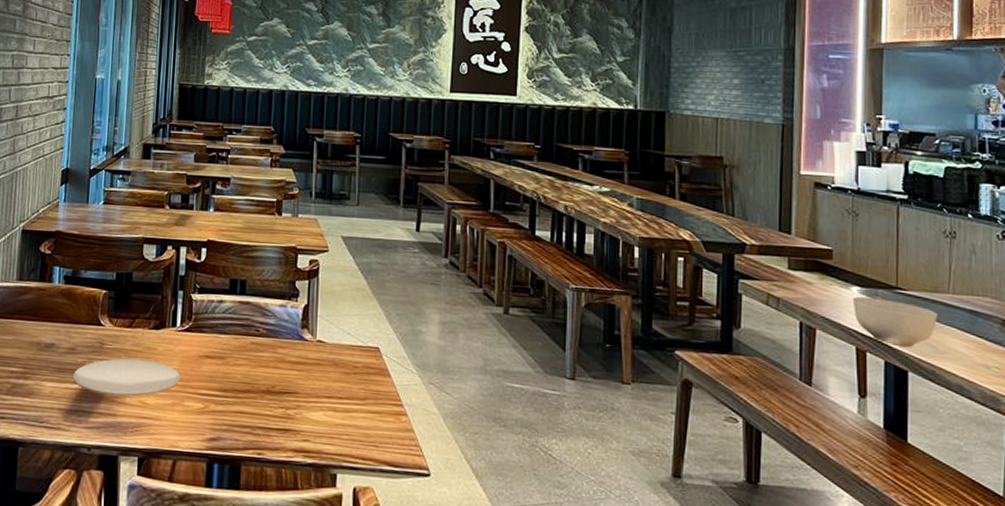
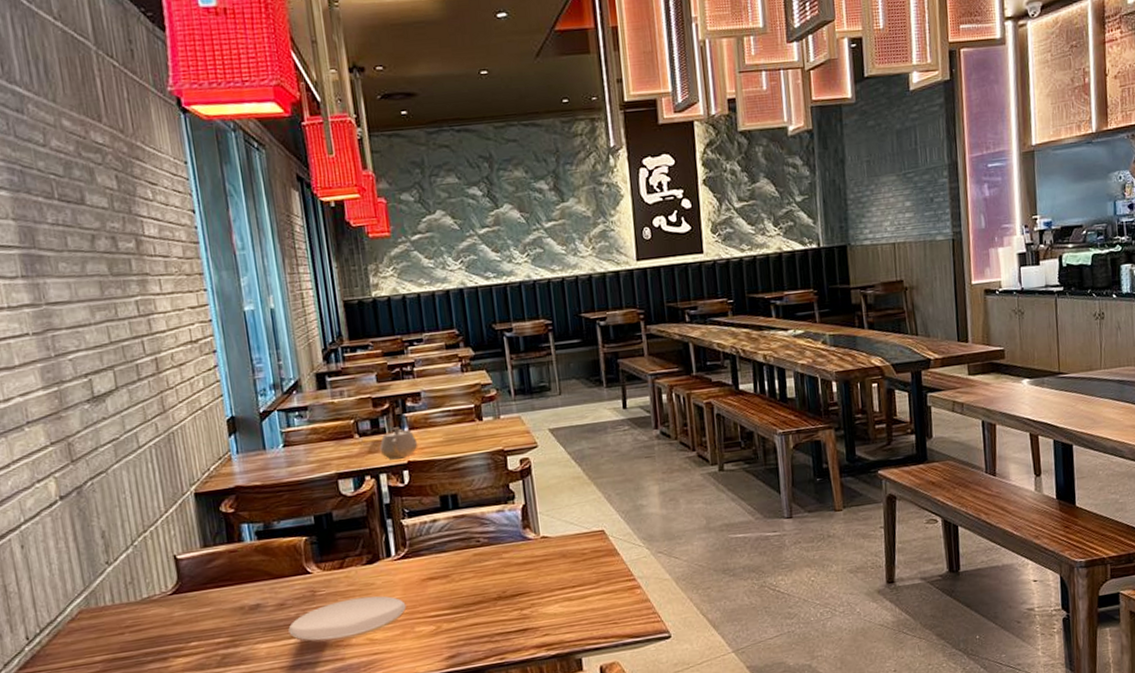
teapot: none [185,206,220,235] -> present [379,427,418,459]
bowl: present [852,296,938,347] -> none [1023,384,1094,425]

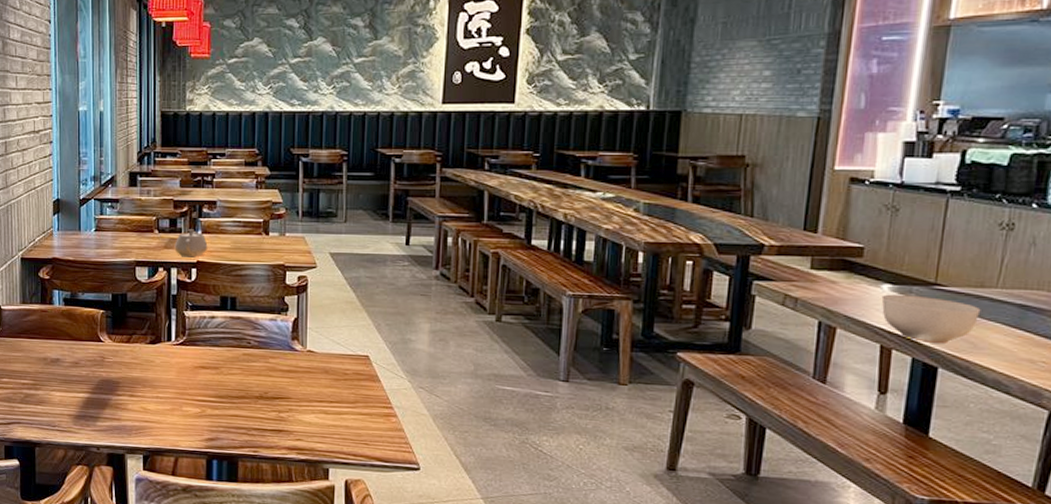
plate: present [288,596,407,643] -> none [79,370,178,404]
bowl: none [1023,384,1094,425] -> present [881,294,981,343]

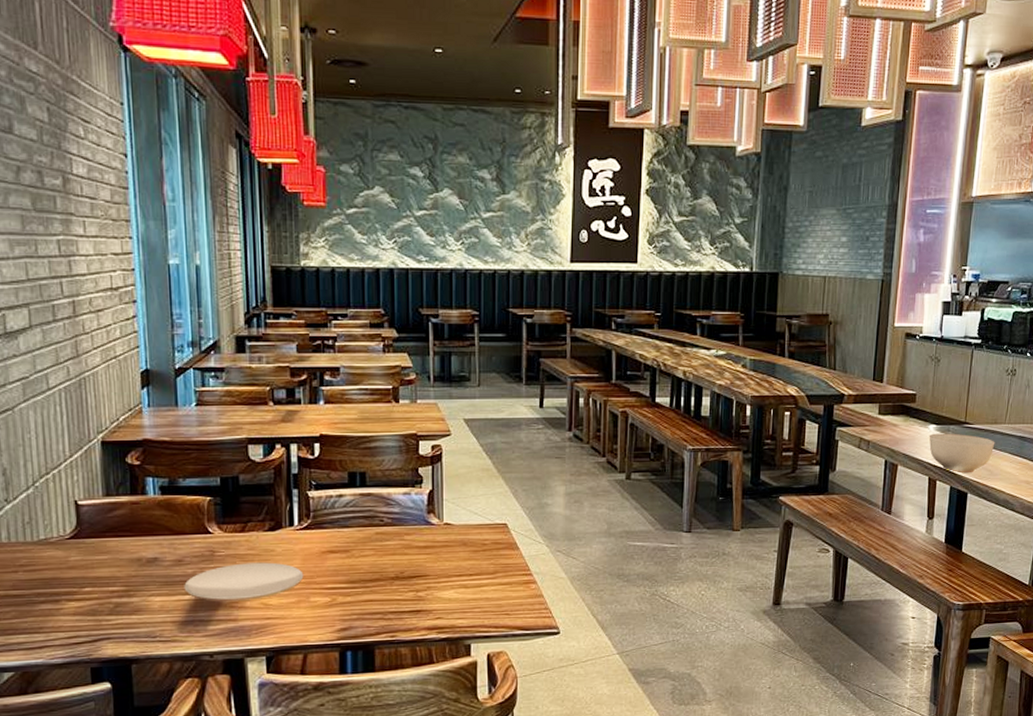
plate: none [79,370,178,404] -> present [184,562,304,602]
teapot: present [174,229,208,257] -> none [293,399,332,430]

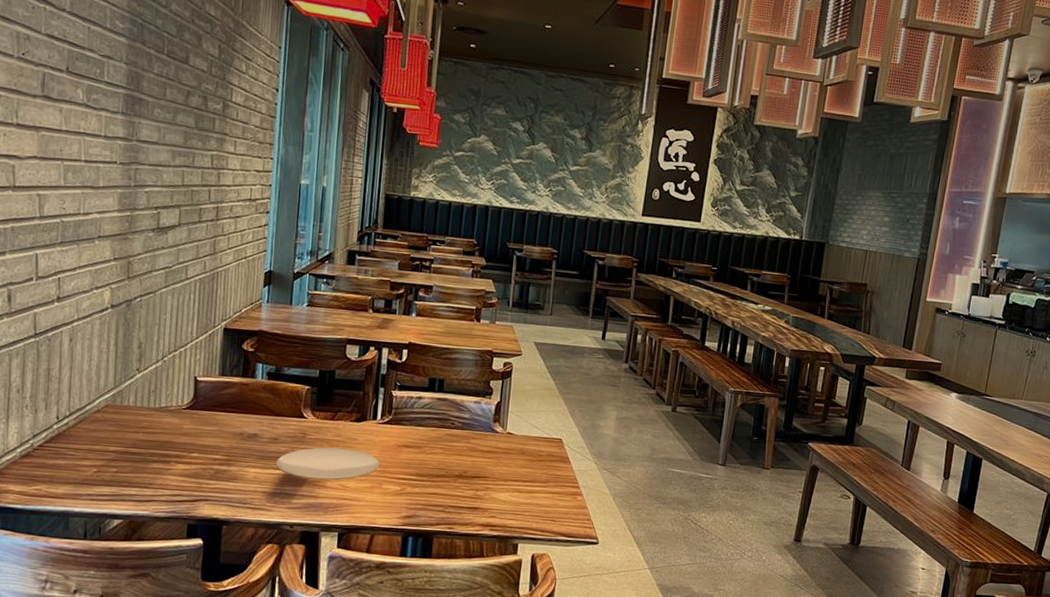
bowl: present [929,433,995,472] -> none [950,401,1012,441]

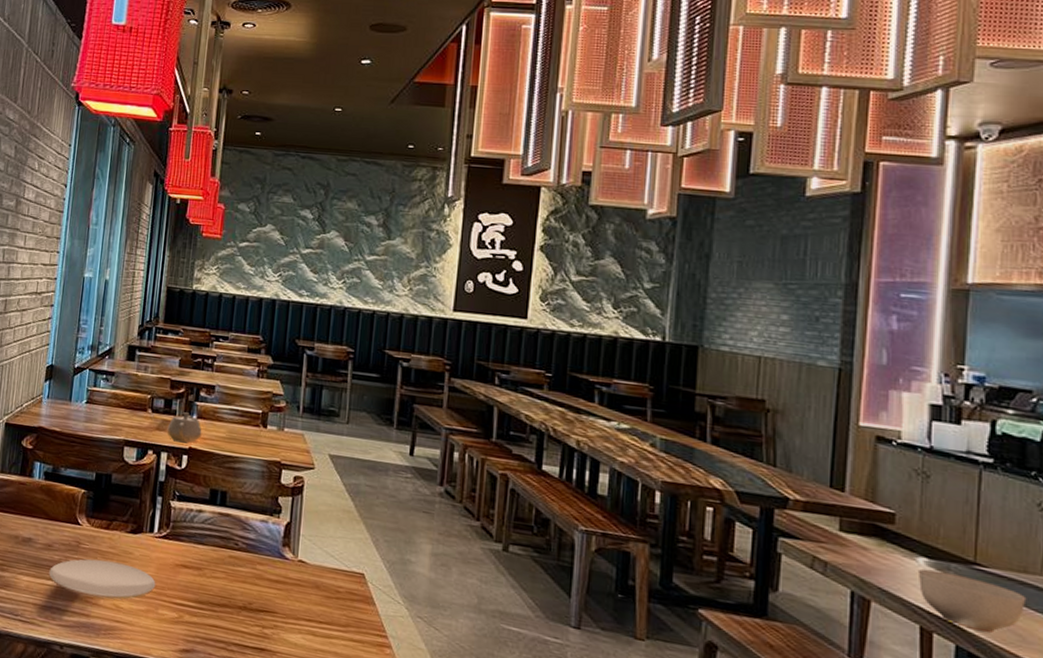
teapot: none [387,311,421,338] -> present [167,412,202,443]
bowl: none [950,401,1012,441] -> present [917,568,1027,633]

